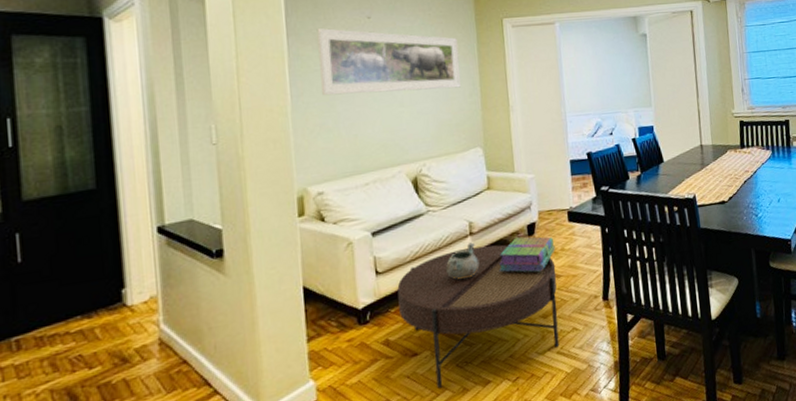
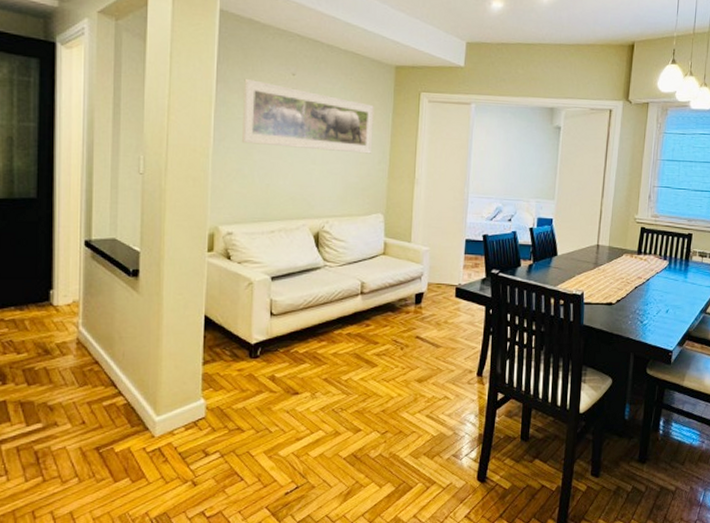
coffee table: present [397,245,560,388] -> none [287,306,437,427]
decorative bowl: present [446,242,480,280] -> none [335,301,366,334]
stack of books: present [498,236,555,273] -> none [383,304,439,340]

